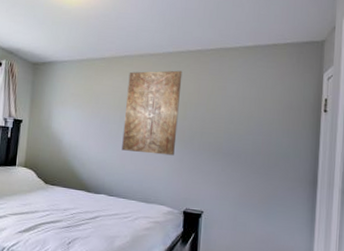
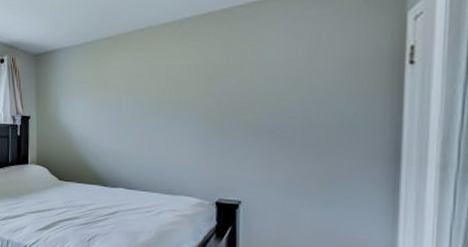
wall art: present [122,70,183,156] -> none [138,38,205,140]

